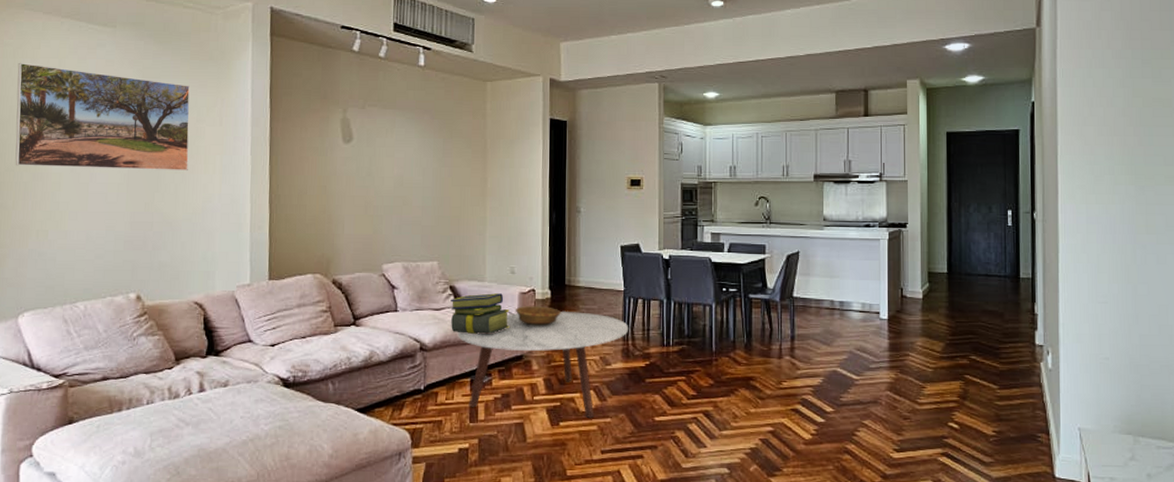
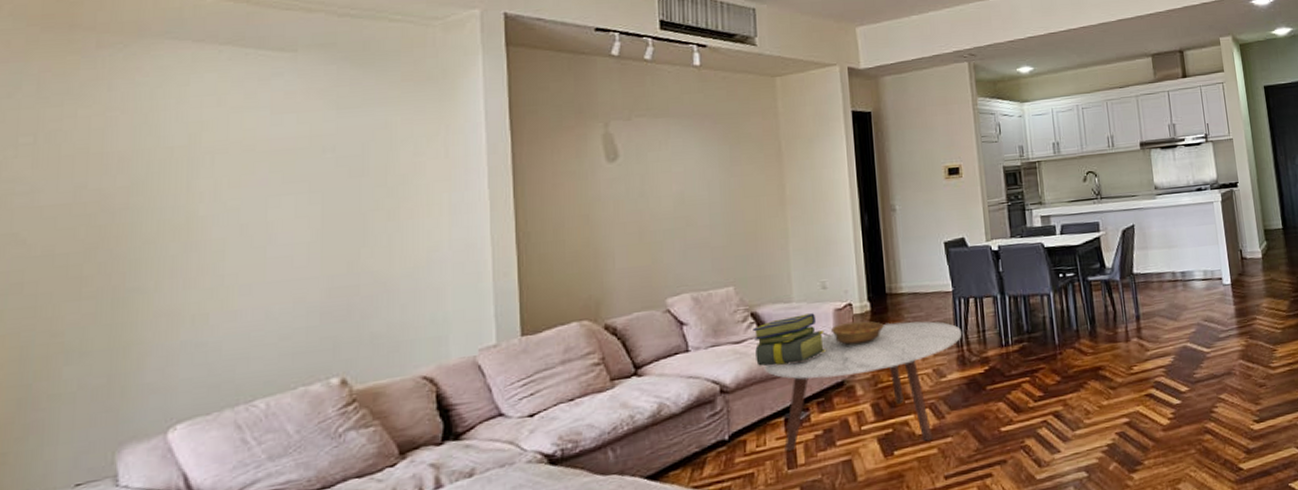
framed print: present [15,62,190,170] -> none [156,104,405,236]

